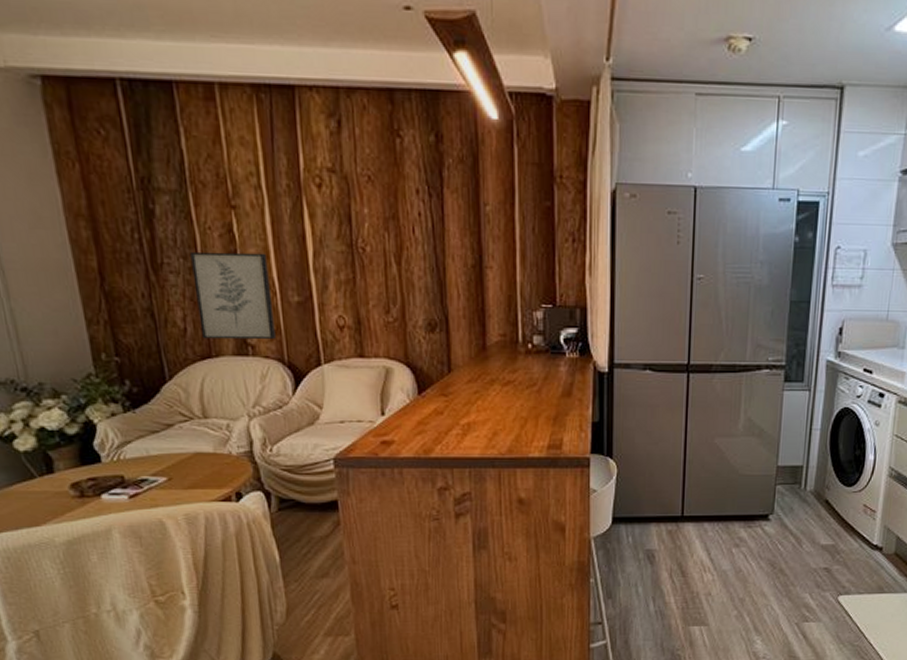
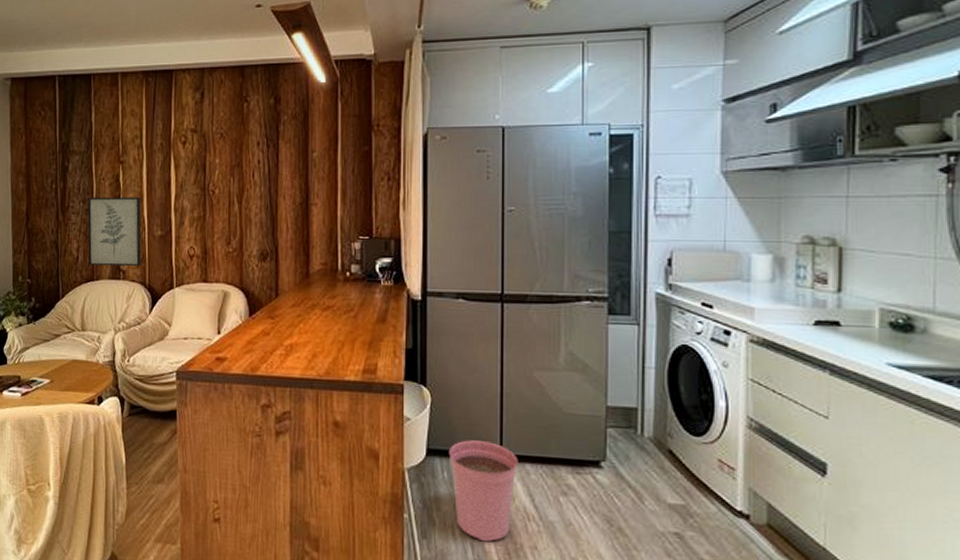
plant pot: none [633,505,698,595] -> present [448,439,518,543]

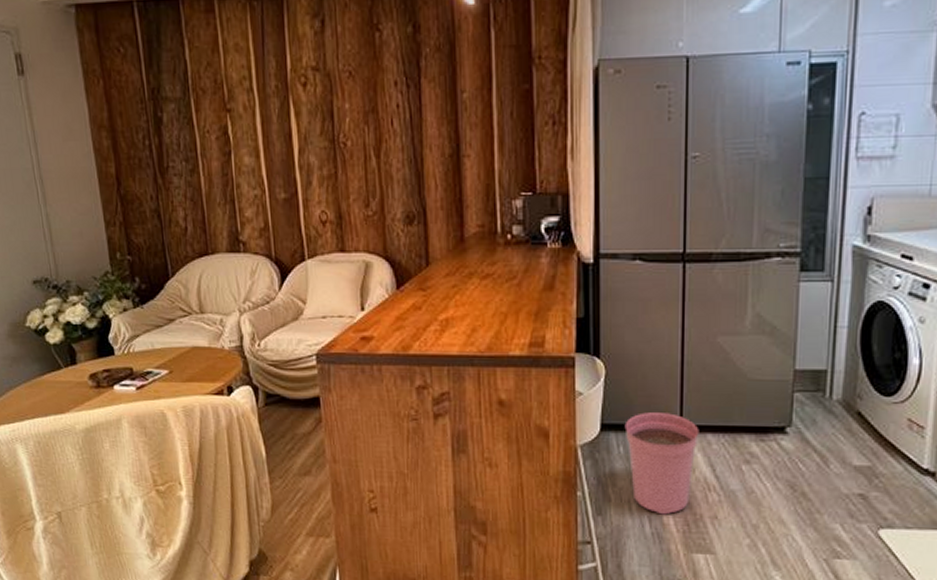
wall art: present [88,197,142,267] -> none [192,152,264,237]

